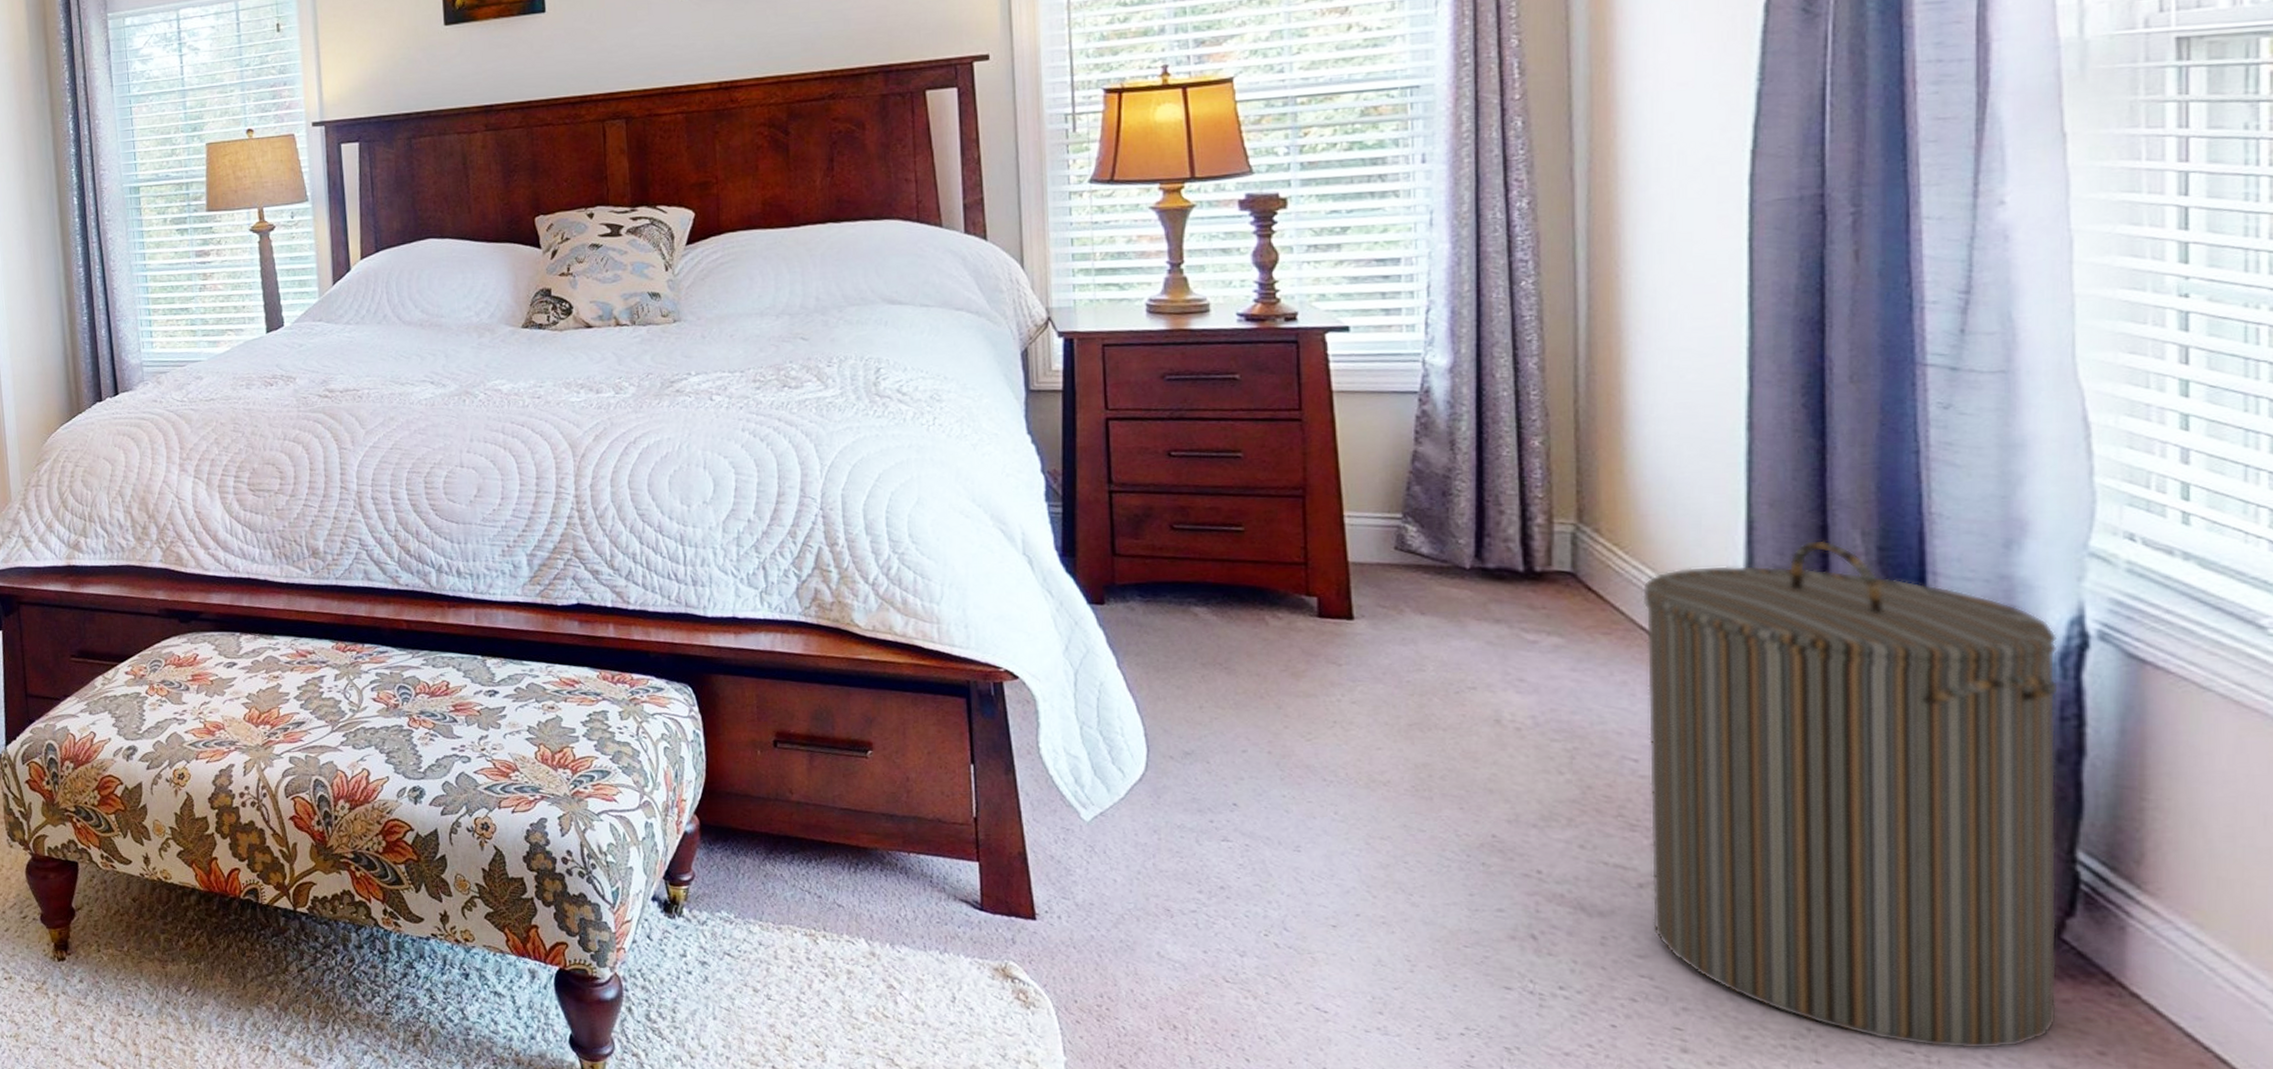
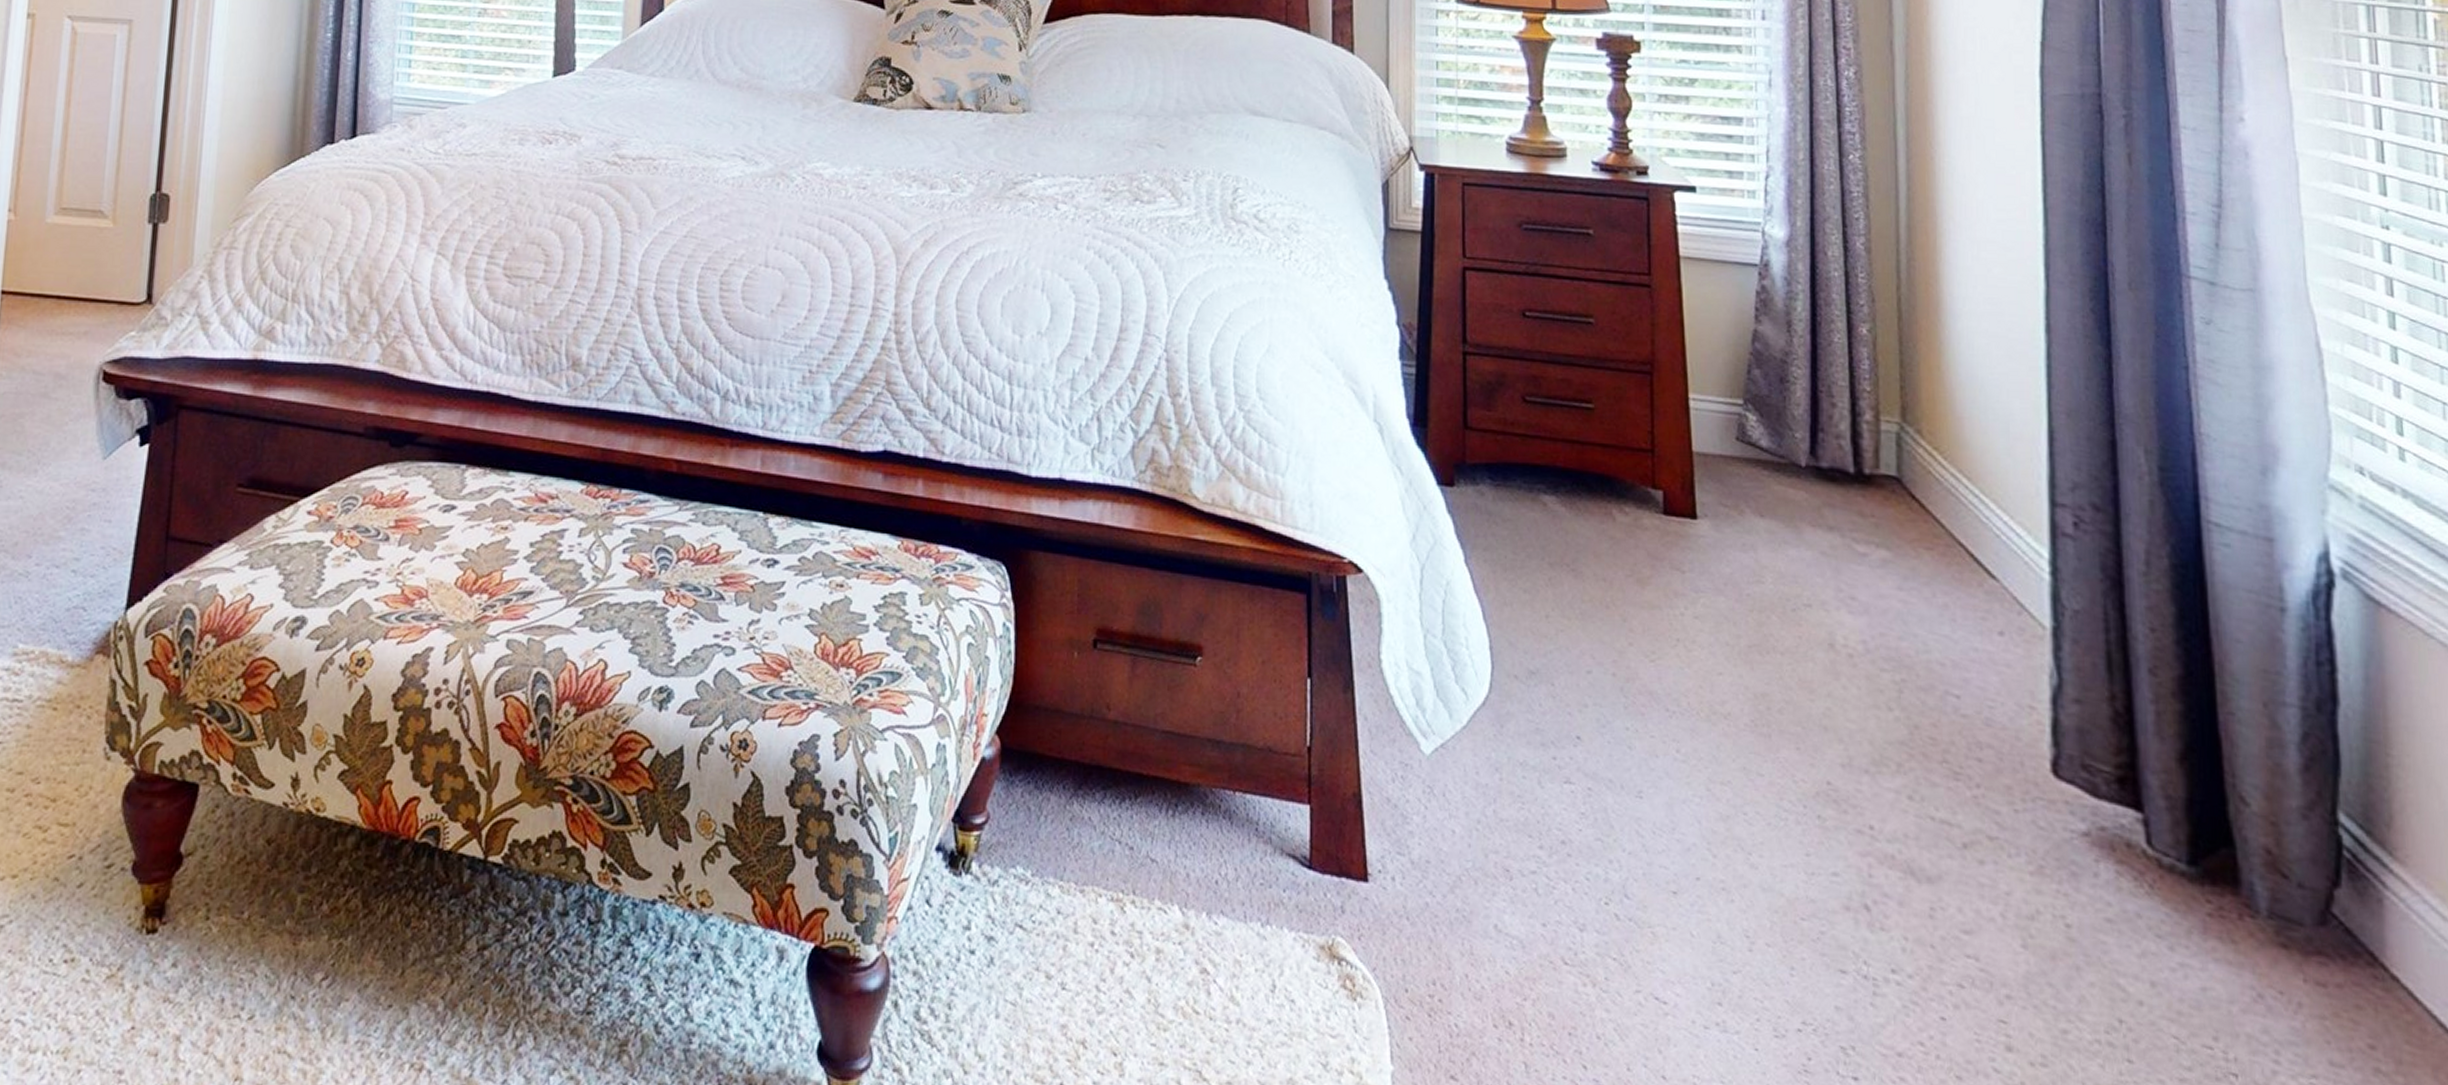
laundry hamper: present [1643,539,2059,1050] -> none [1960,455,2333,1044]

